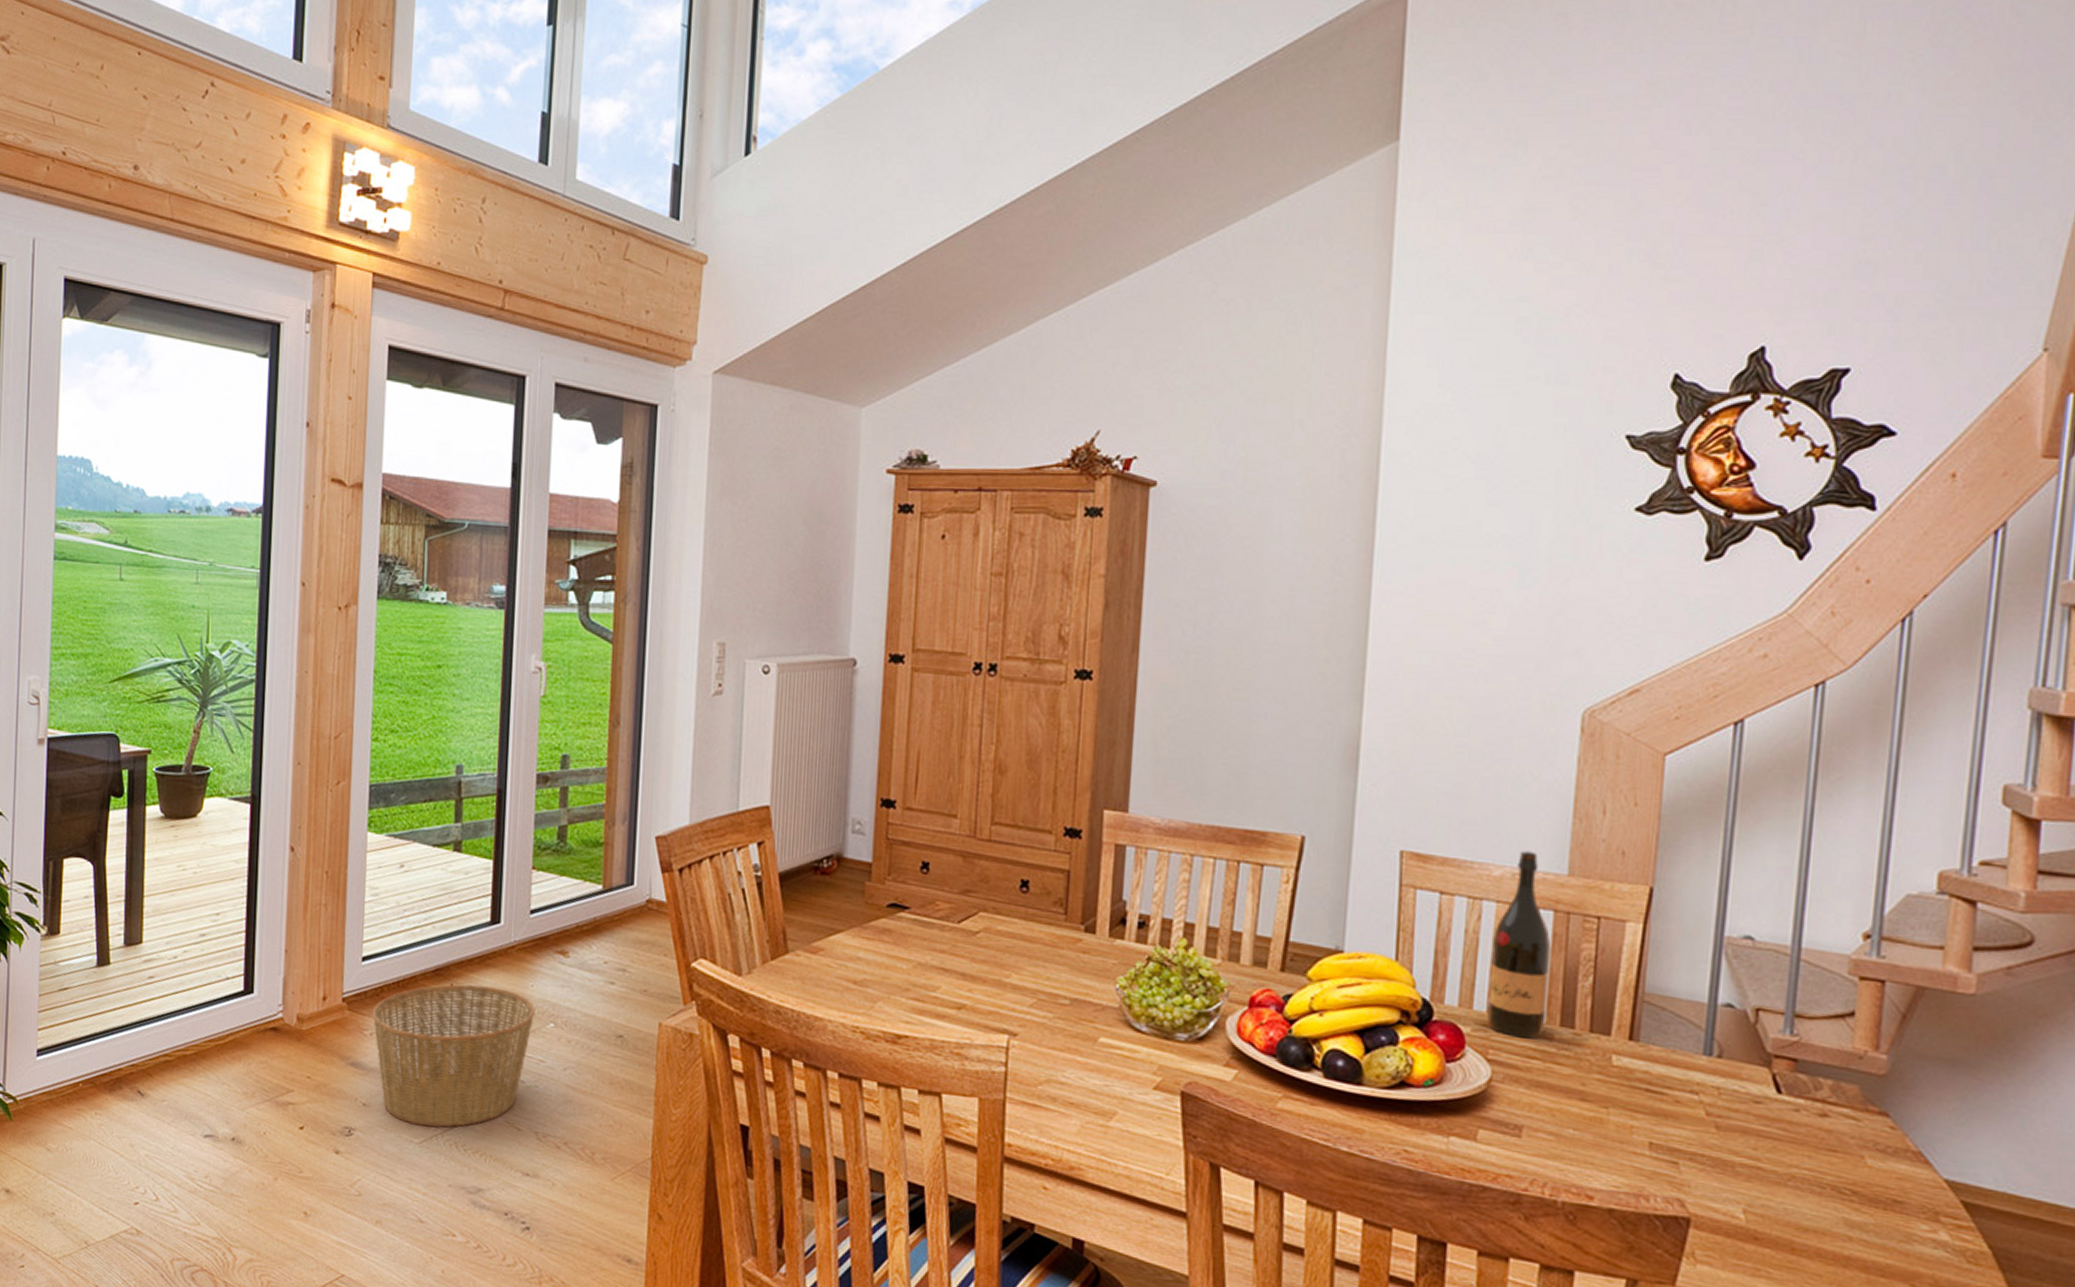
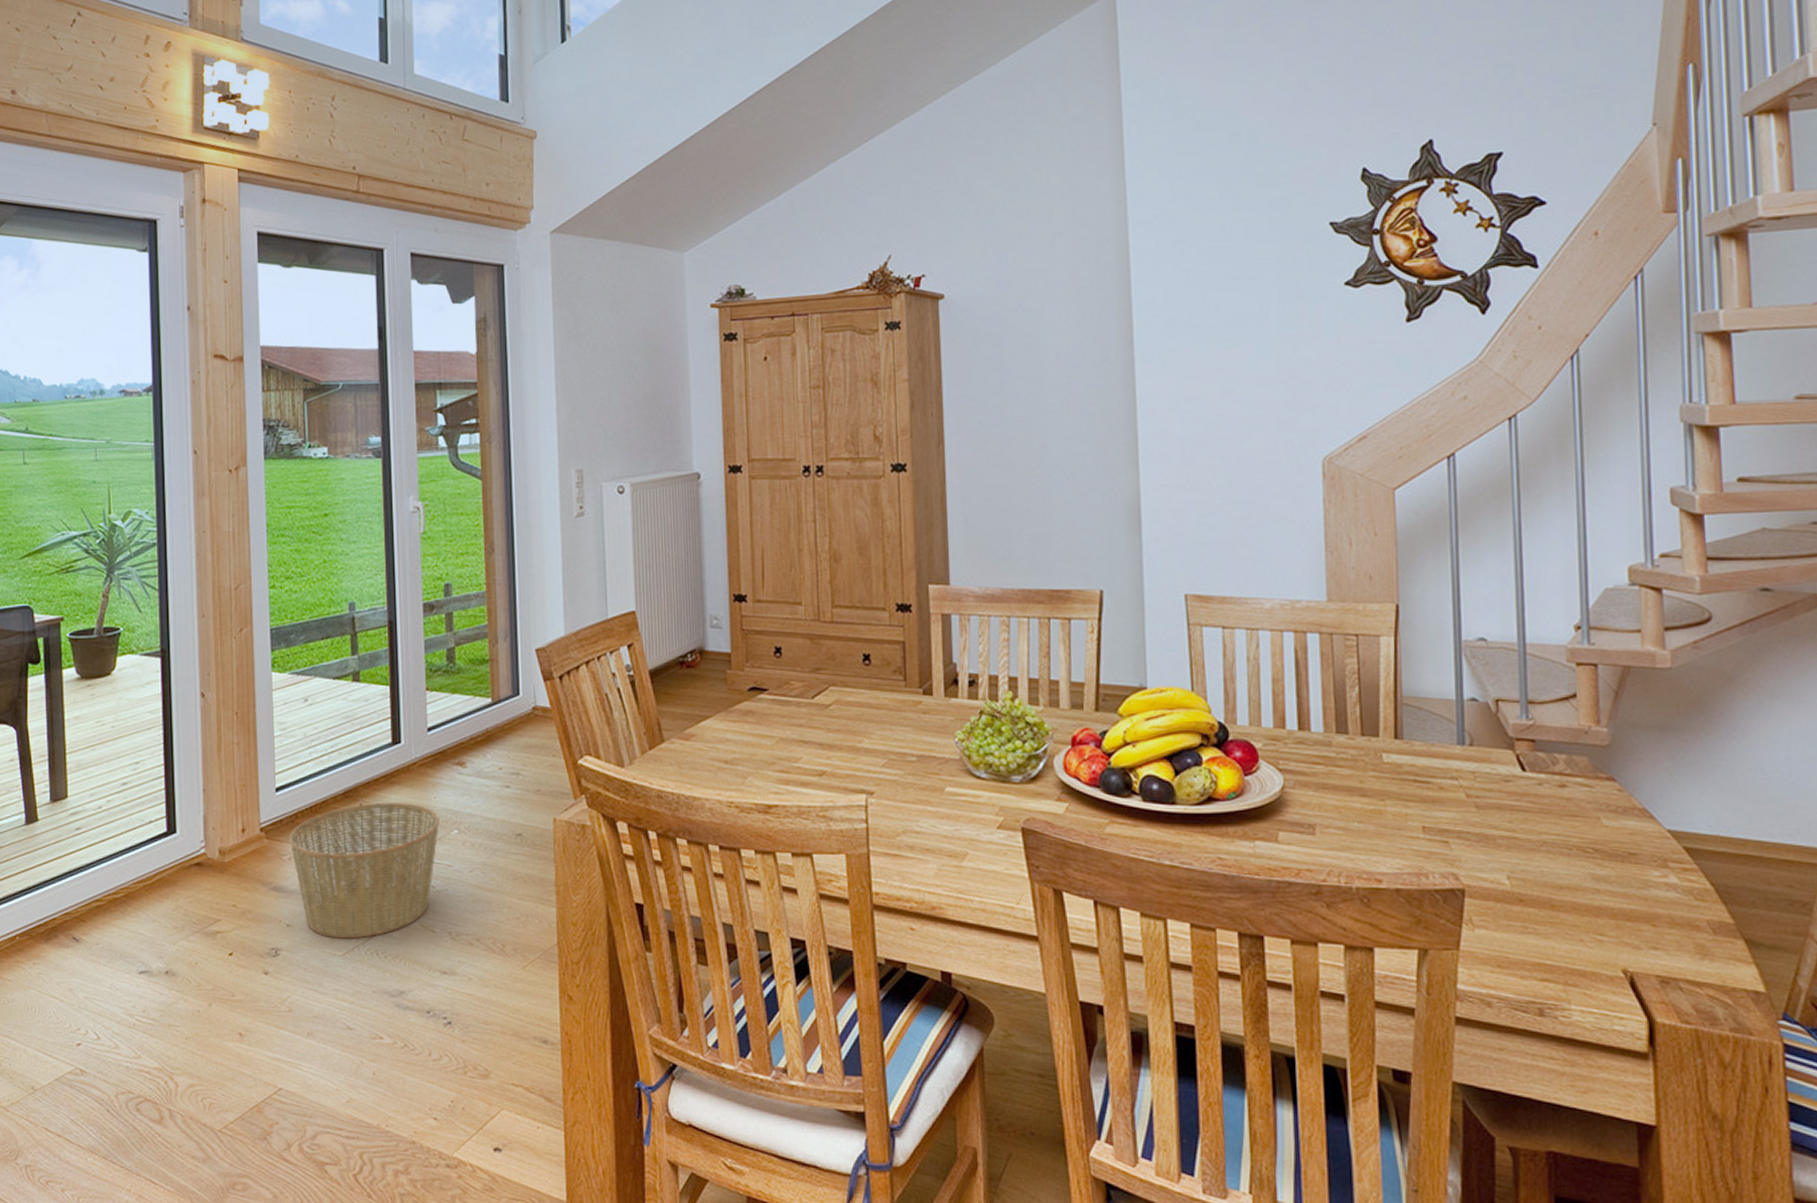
wine bottle: present [1487,850,1552,1039] -> none [1271,583,1324,747]

